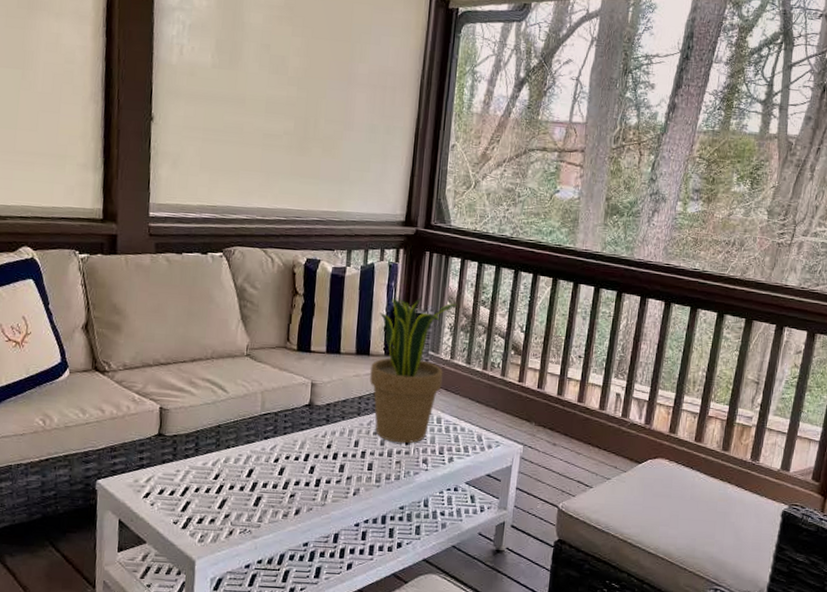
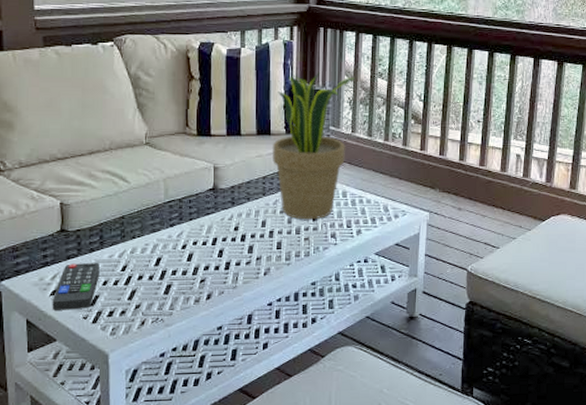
remote control: none [144,468,193,514] -> present [52,262,100,310]

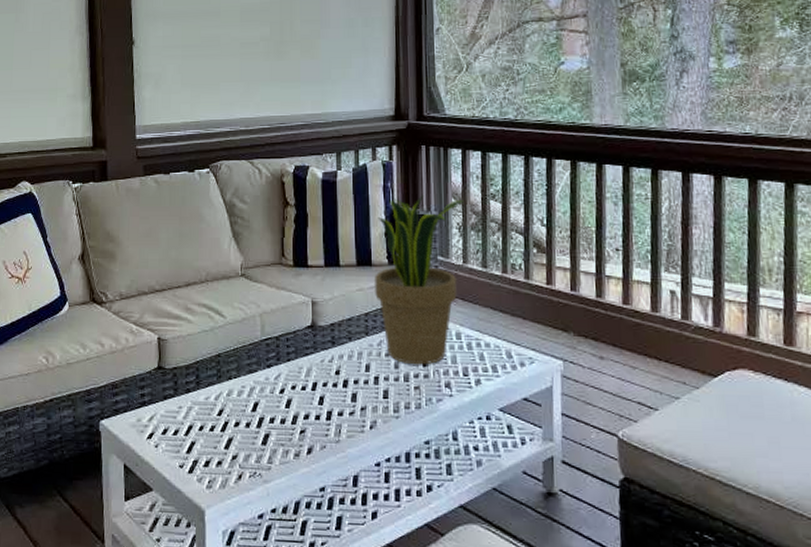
remote control: present [52,262,100,310] -> none [149,404,196,457]

